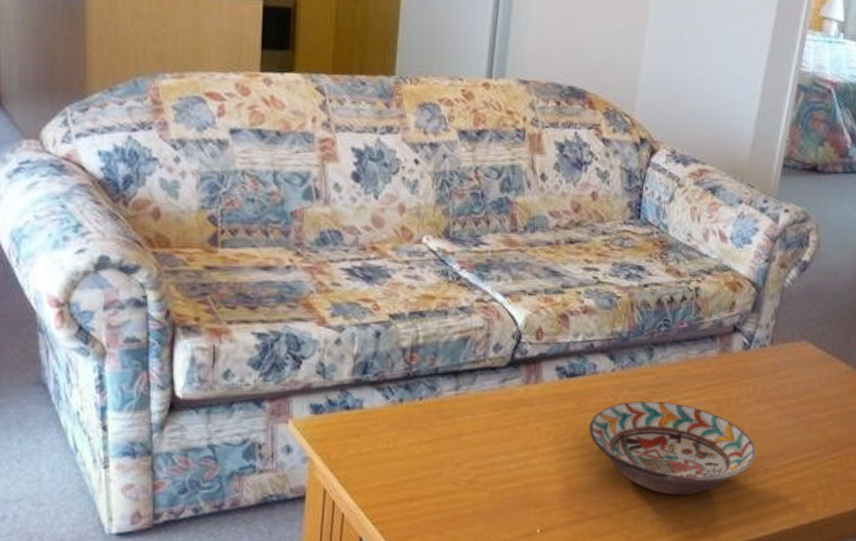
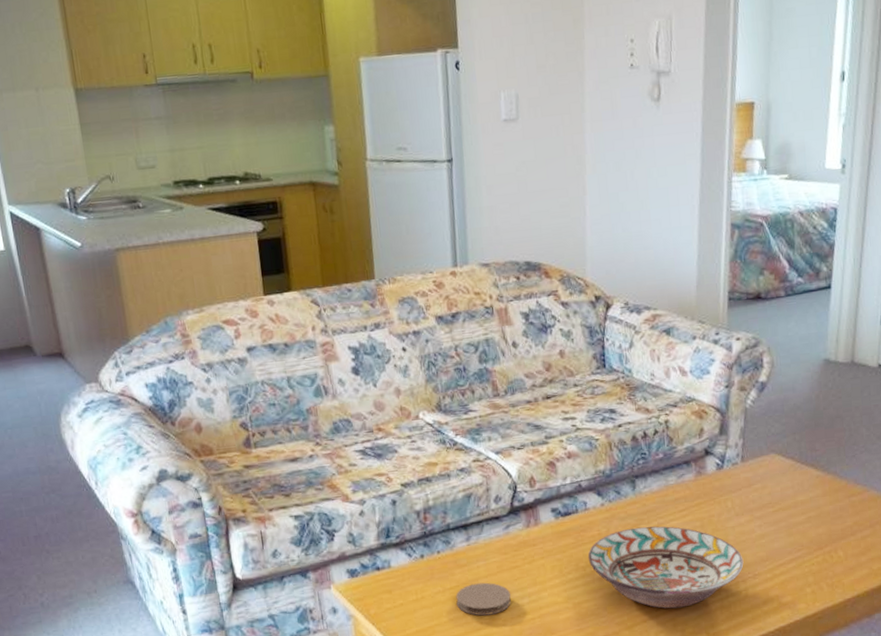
coaster: none [432,439,497,477] -> present [456,582,511,616]

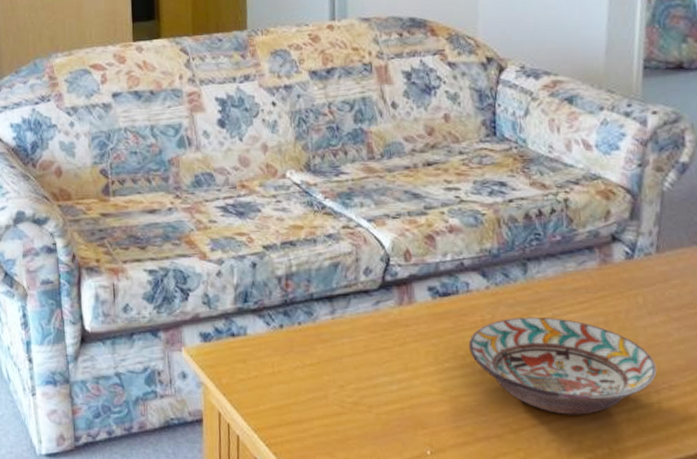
coaster: present [456,582,511,616] -> none [316,362,379,399]

